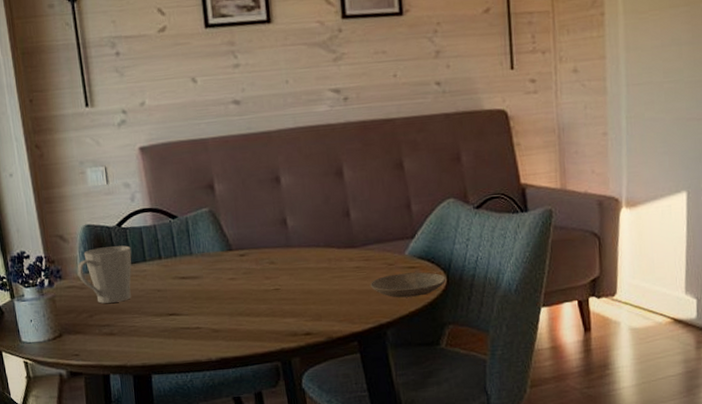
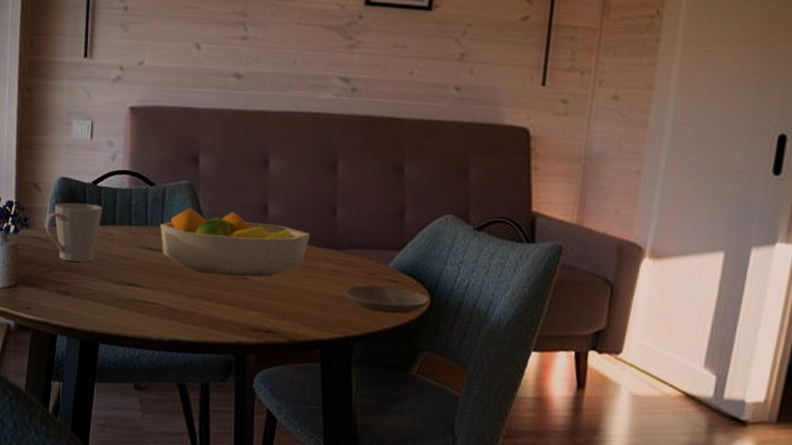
fruit bowl: none [189,229,330,292] -> present [160,207,310,277]

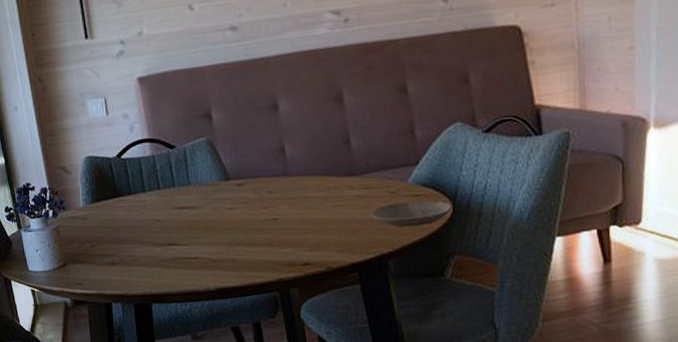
mug: present [44,202,102,262] -> none [79,176,132,234]
fruit bowl: present [160,207,310,277] -> none [187,158,329,221]

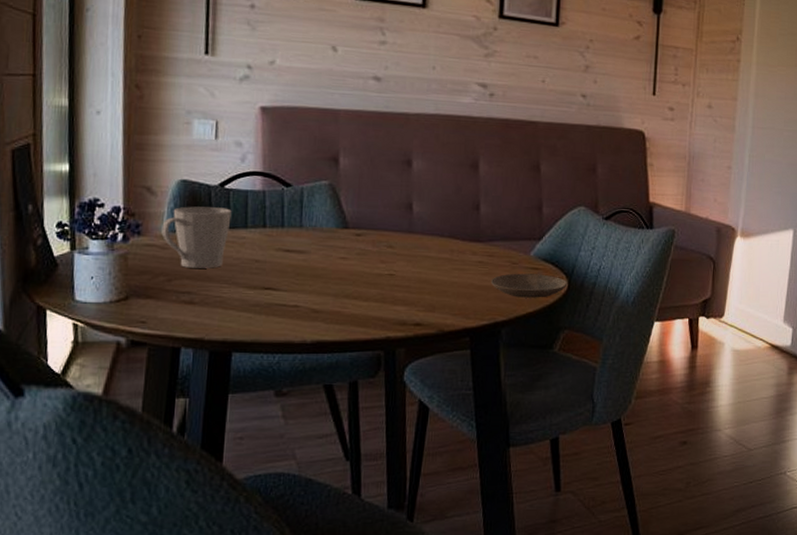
mug: none [79,176,132,234] -> present [161,206,232,268]

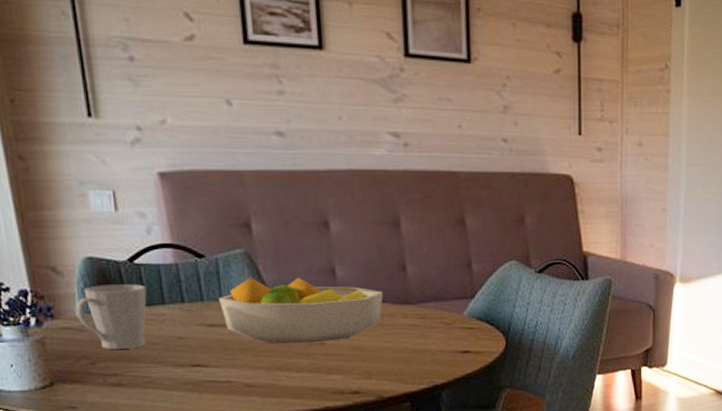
fruit bowl: none [299,207,455,274] -> present [219,277,383,344]
plate: present [490,273,568,298] -> none [425,333,505,359]

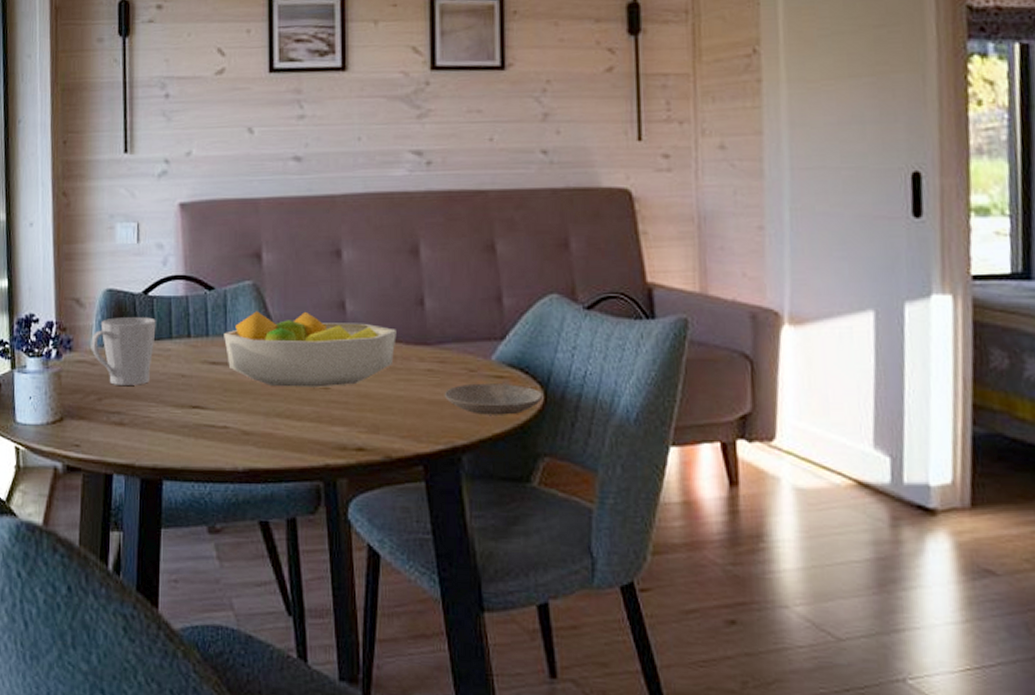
plate: none [425,333,505,359] -> present [444,383,544,415]

